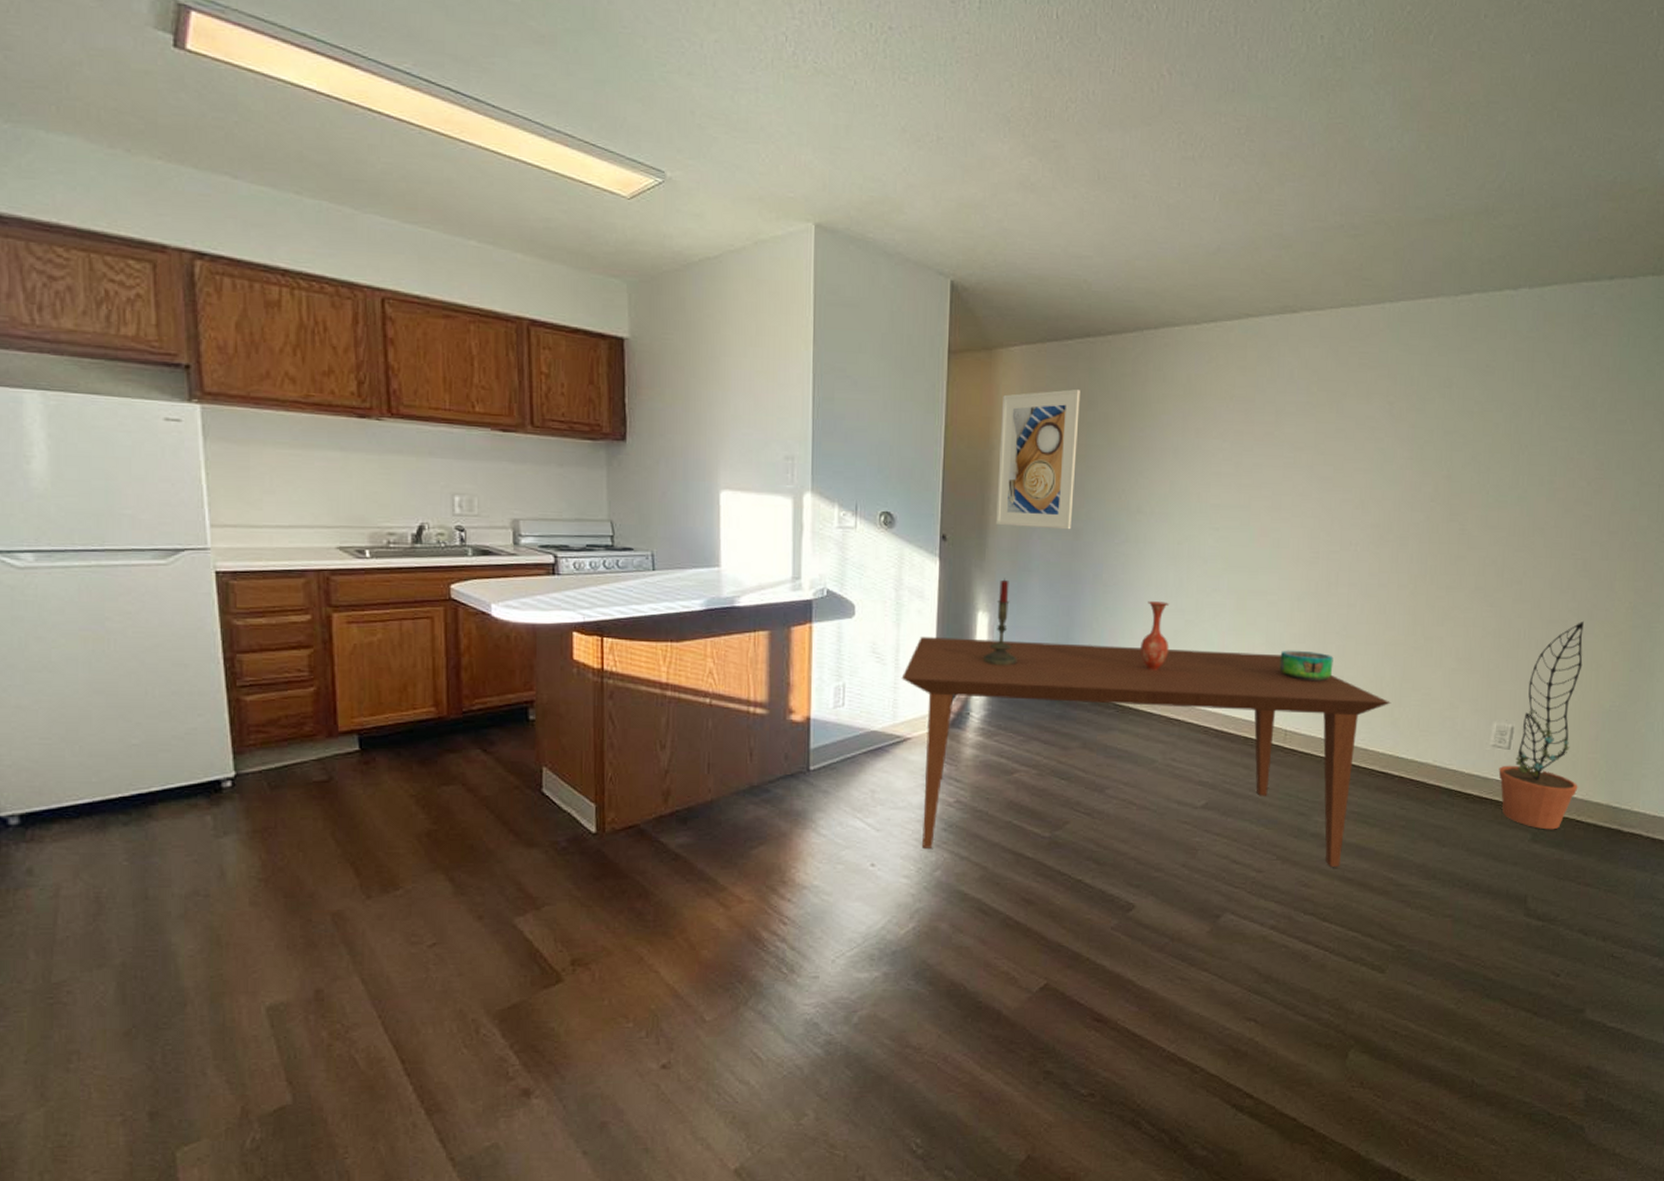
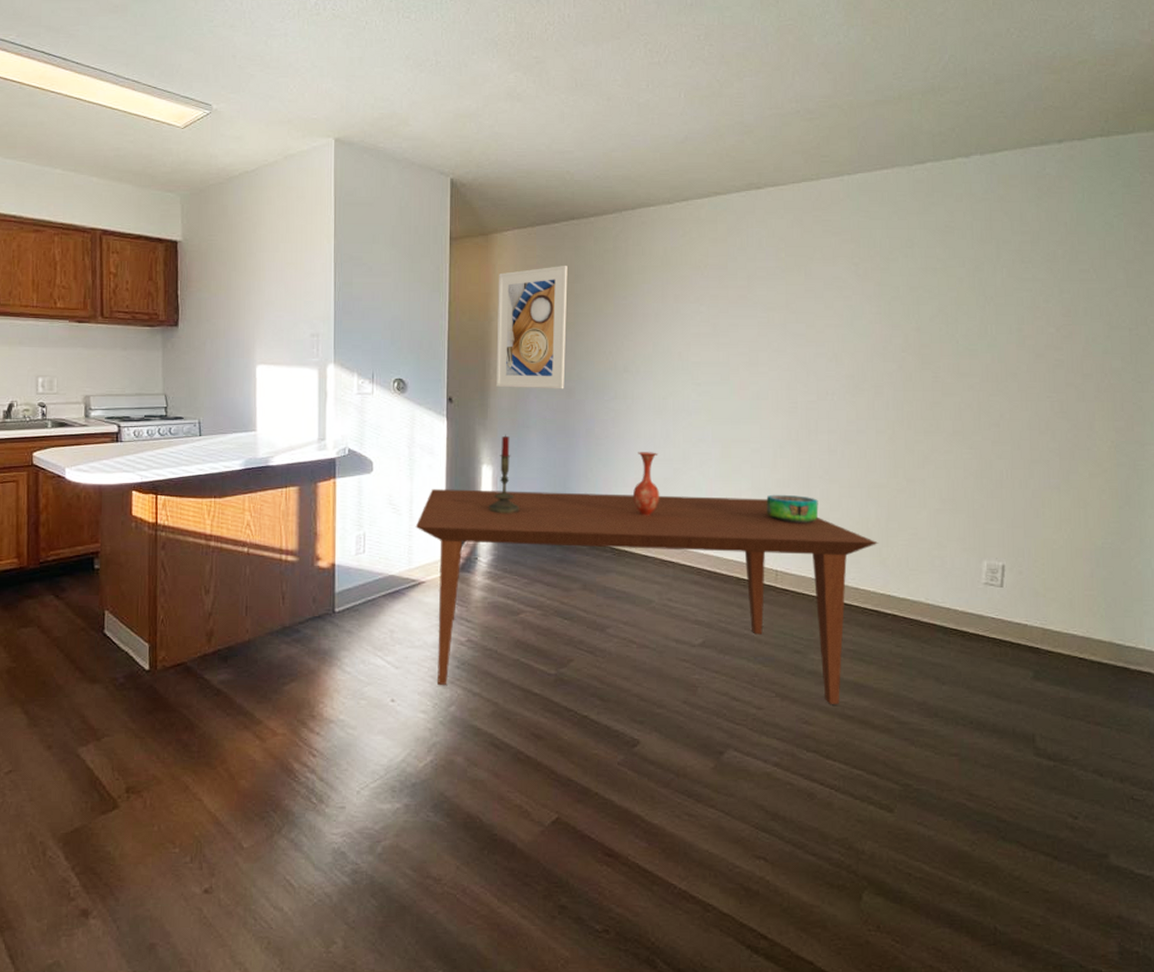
decorative plant: present [1498,620,1584,830] -> none [993,460,1078,668]

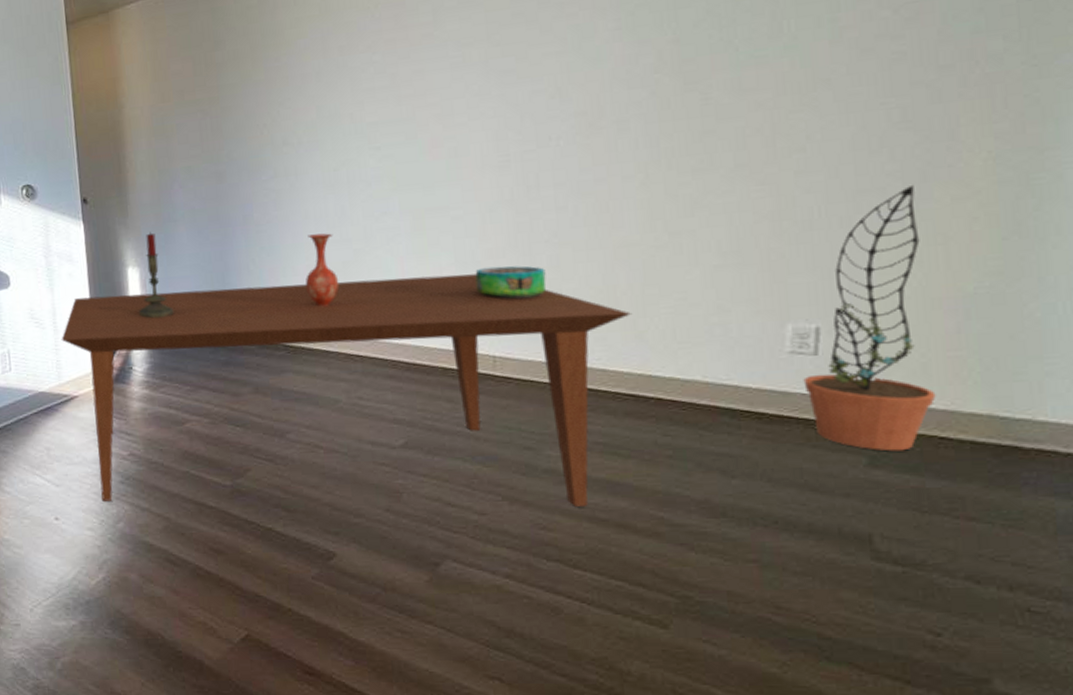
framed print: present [496,265,568,389] -> none [125,31,213,181]
decorative plant: none [993,460,1078,668] -> present [803,184,936,452]

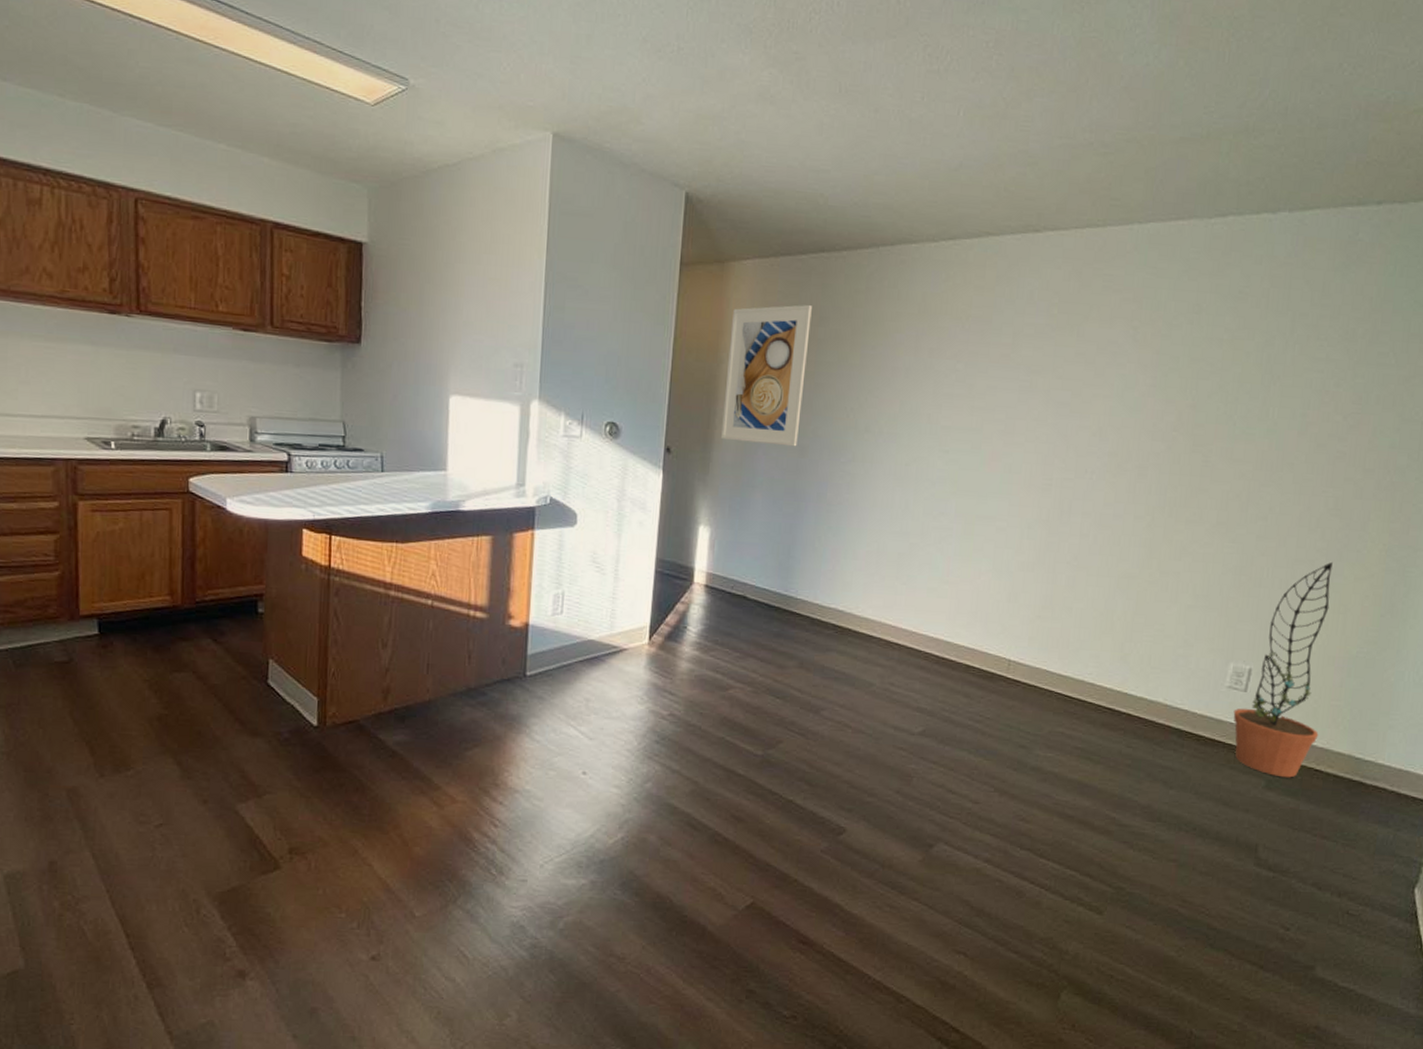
dining table: present [61,274,633,506] -> none [620,548,1122,803]
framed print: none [125,31,213,181] -> present [721,304,812,447]
candle: present [139,231,174,319] -> none [703,493,737,582]
vase: present [306,233,339,307] -> none [862,522,895,593]
decorative bowl: present [475,266,547,300] -> none [1005,578,1063,612]

